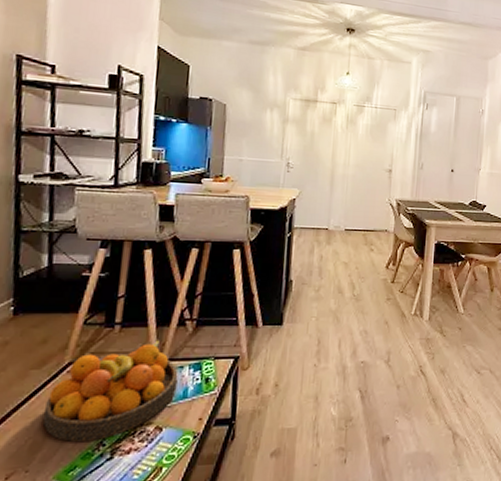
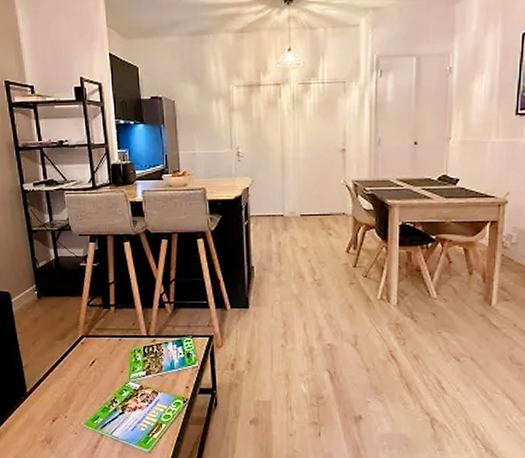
fruit bowl: present [44,339,178,442] -> none [70,318,165,398]

